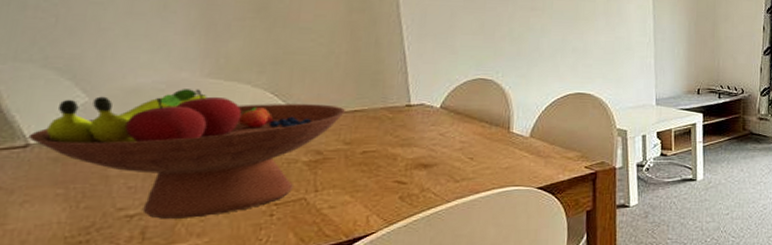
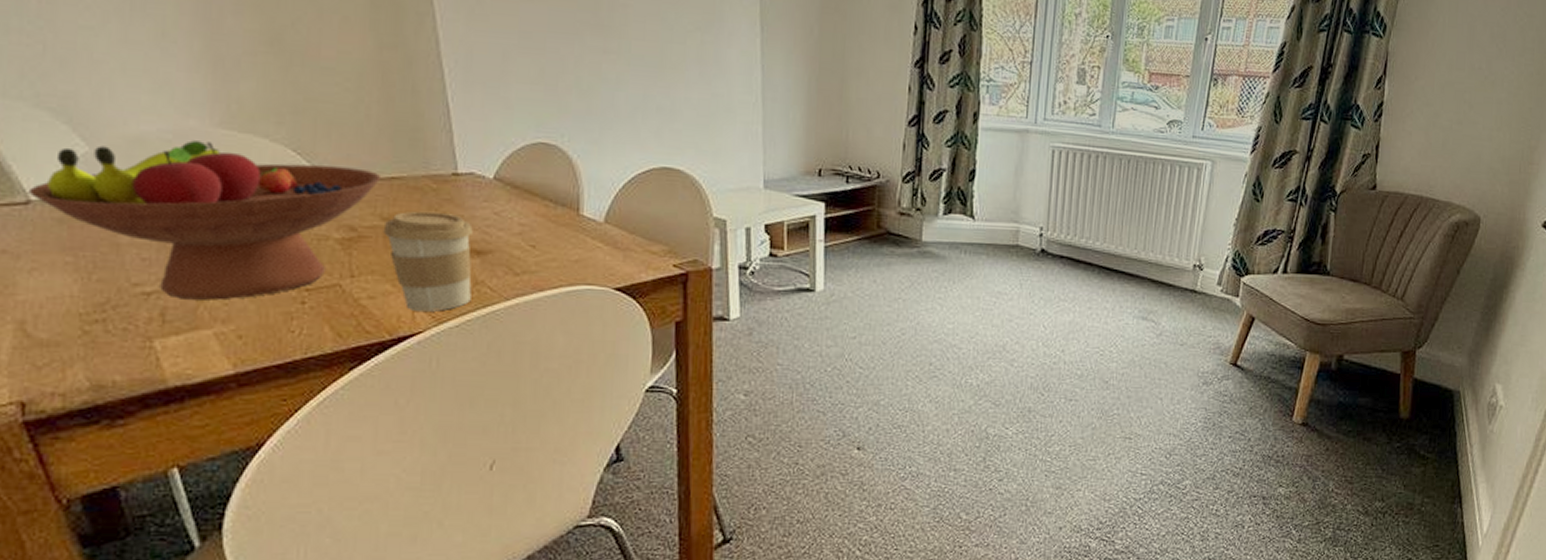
coffee cup: none [345,135,422,216] -> present [383,211,473,312]

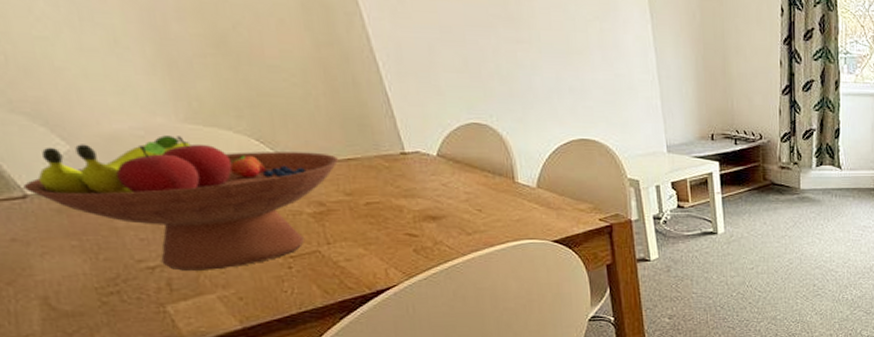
coffee cup: present [383,211,473,312] -> none [348,186,433,269]

